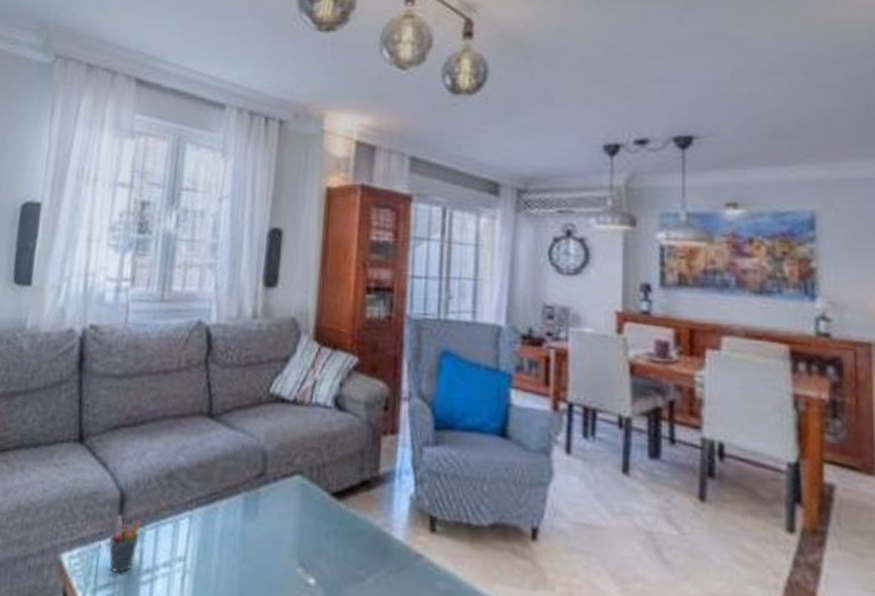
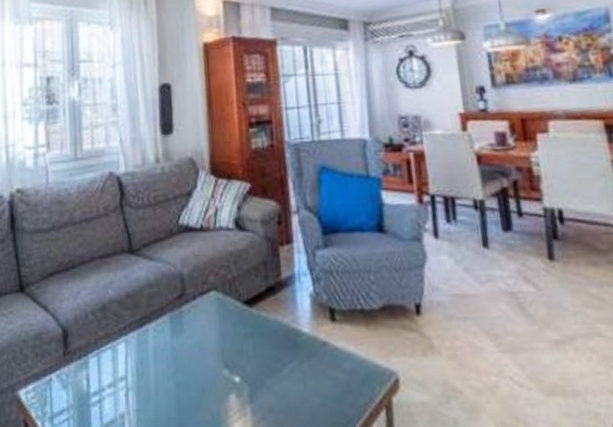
pen holder: present [108,514,141,574] -> none [58,348,84,399]

